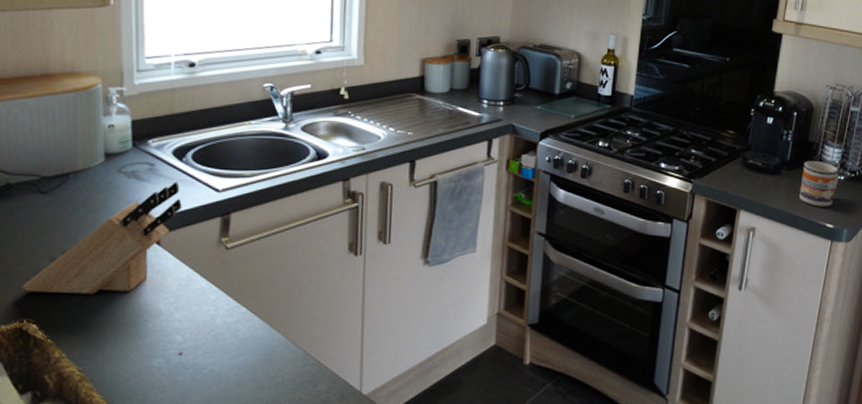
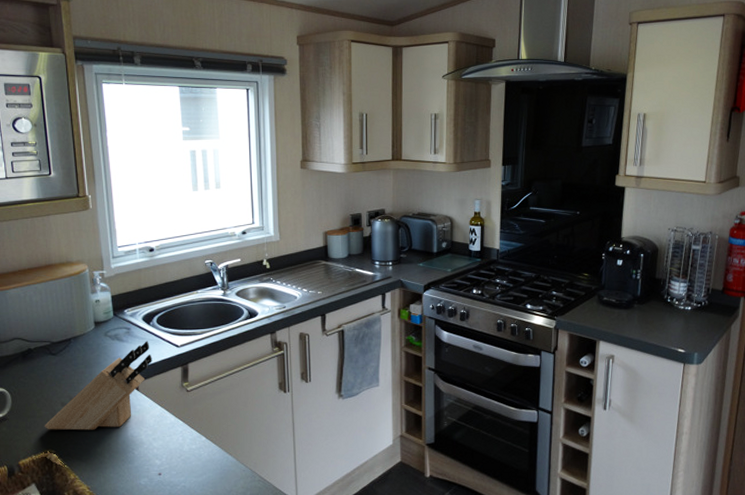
mug: present [799,161,838,207] -> none [651,295,686,335]

